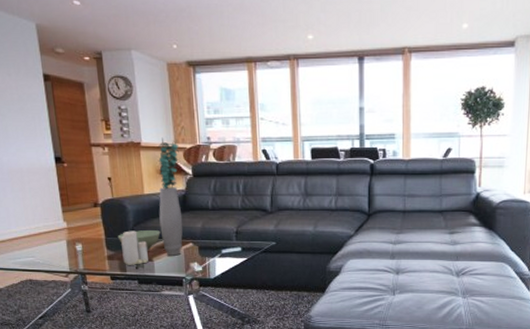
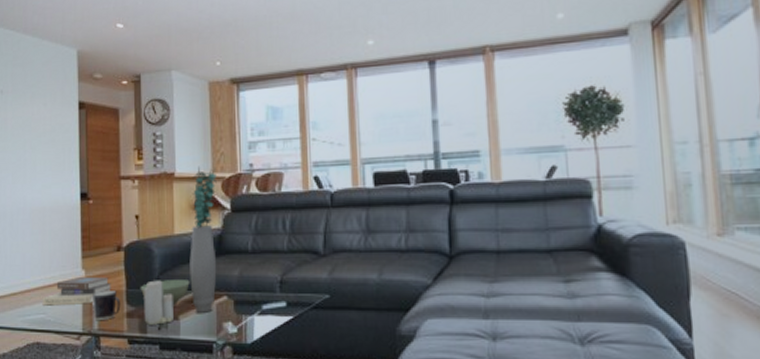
books: none [29,228,92,251] -> present [42,277,111,306]
mug: none [76,239,102,263] -> present [93,291,121,321]

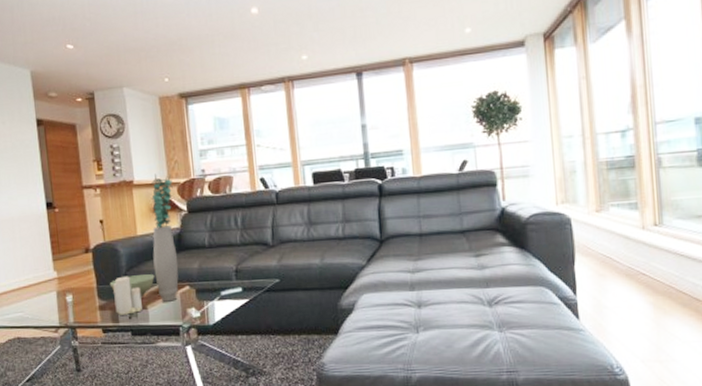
books: present [42,277,111,306] -> none [18,276,83,305]
mug: present [93,291,121,321] -> none [66,288,93,315]

